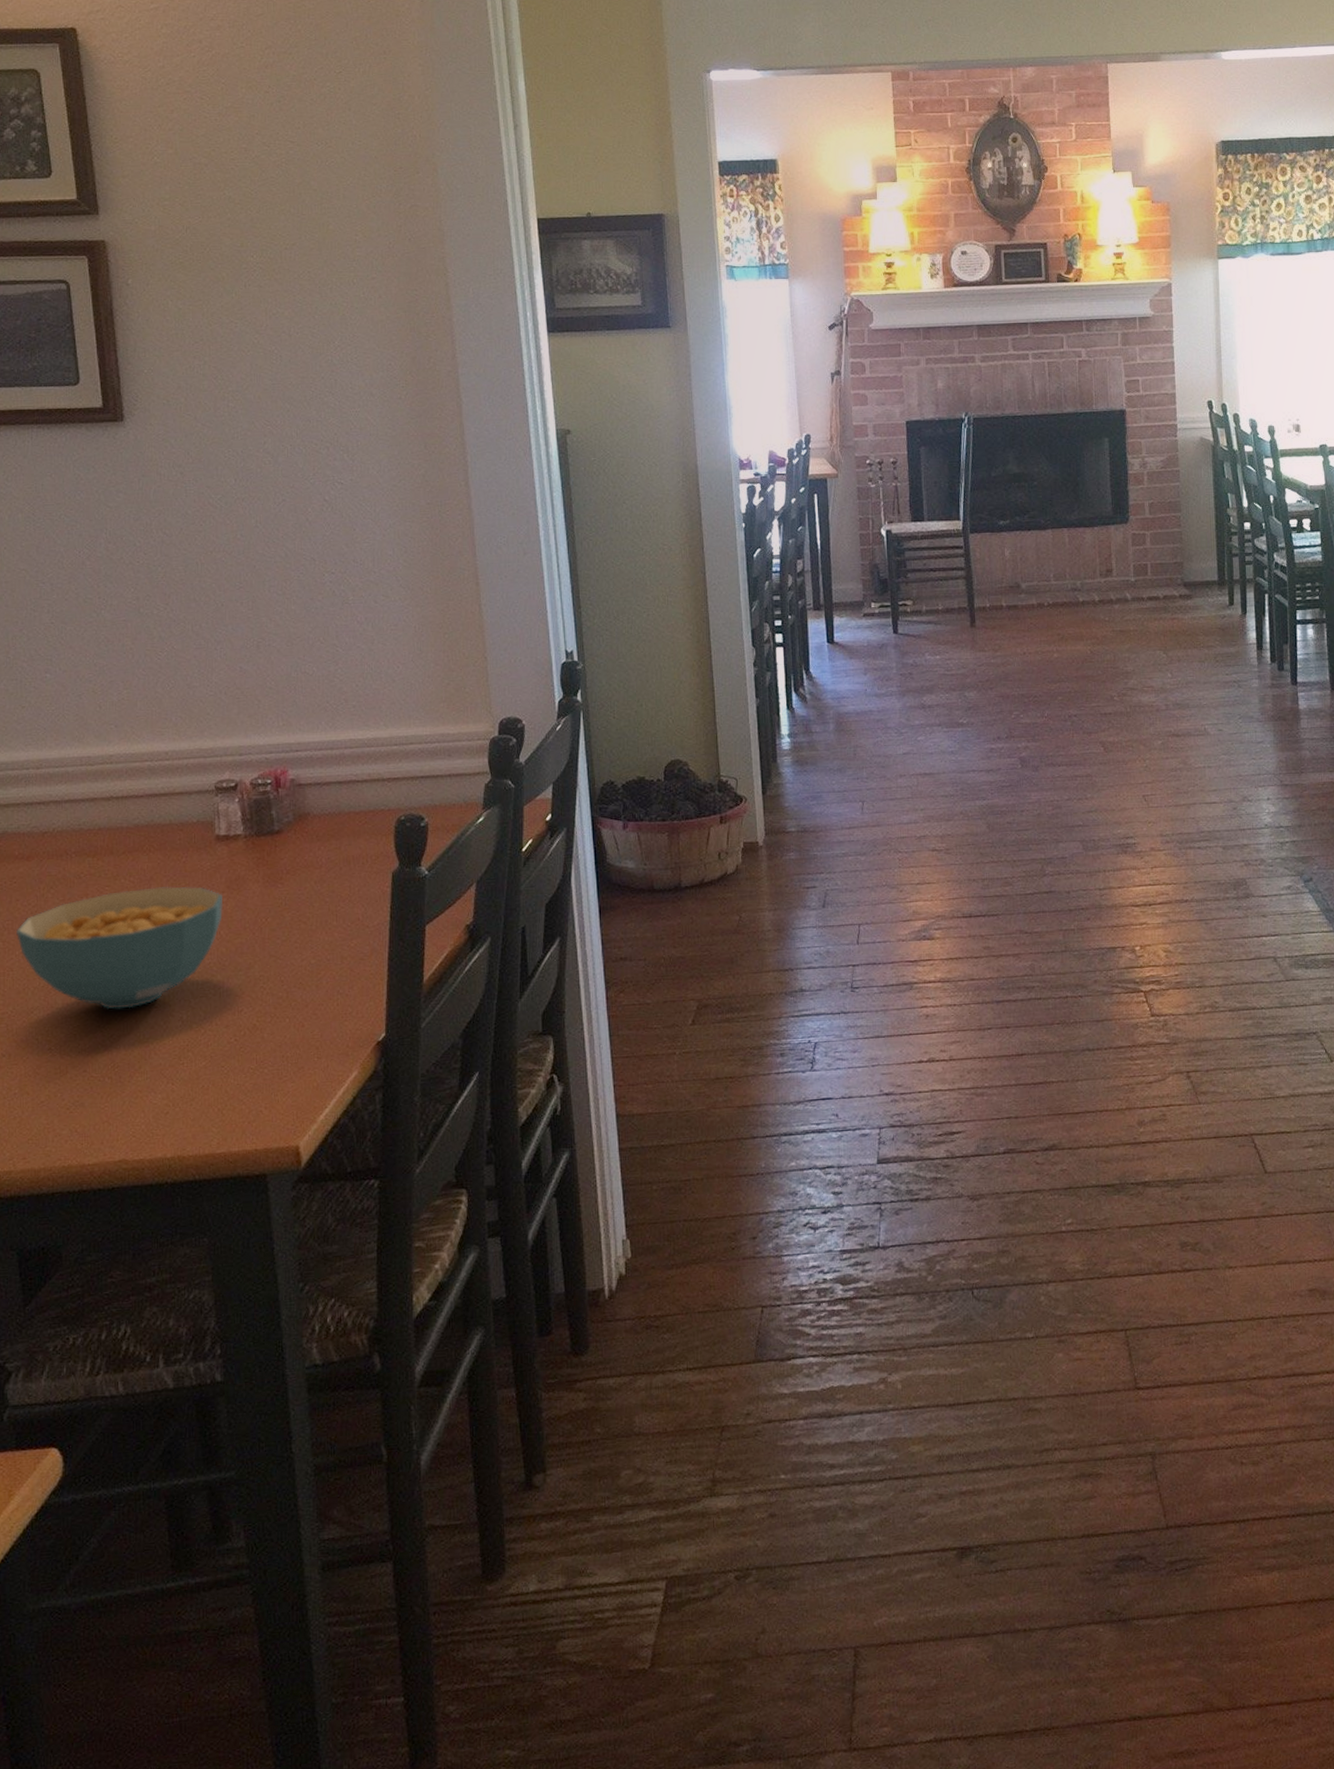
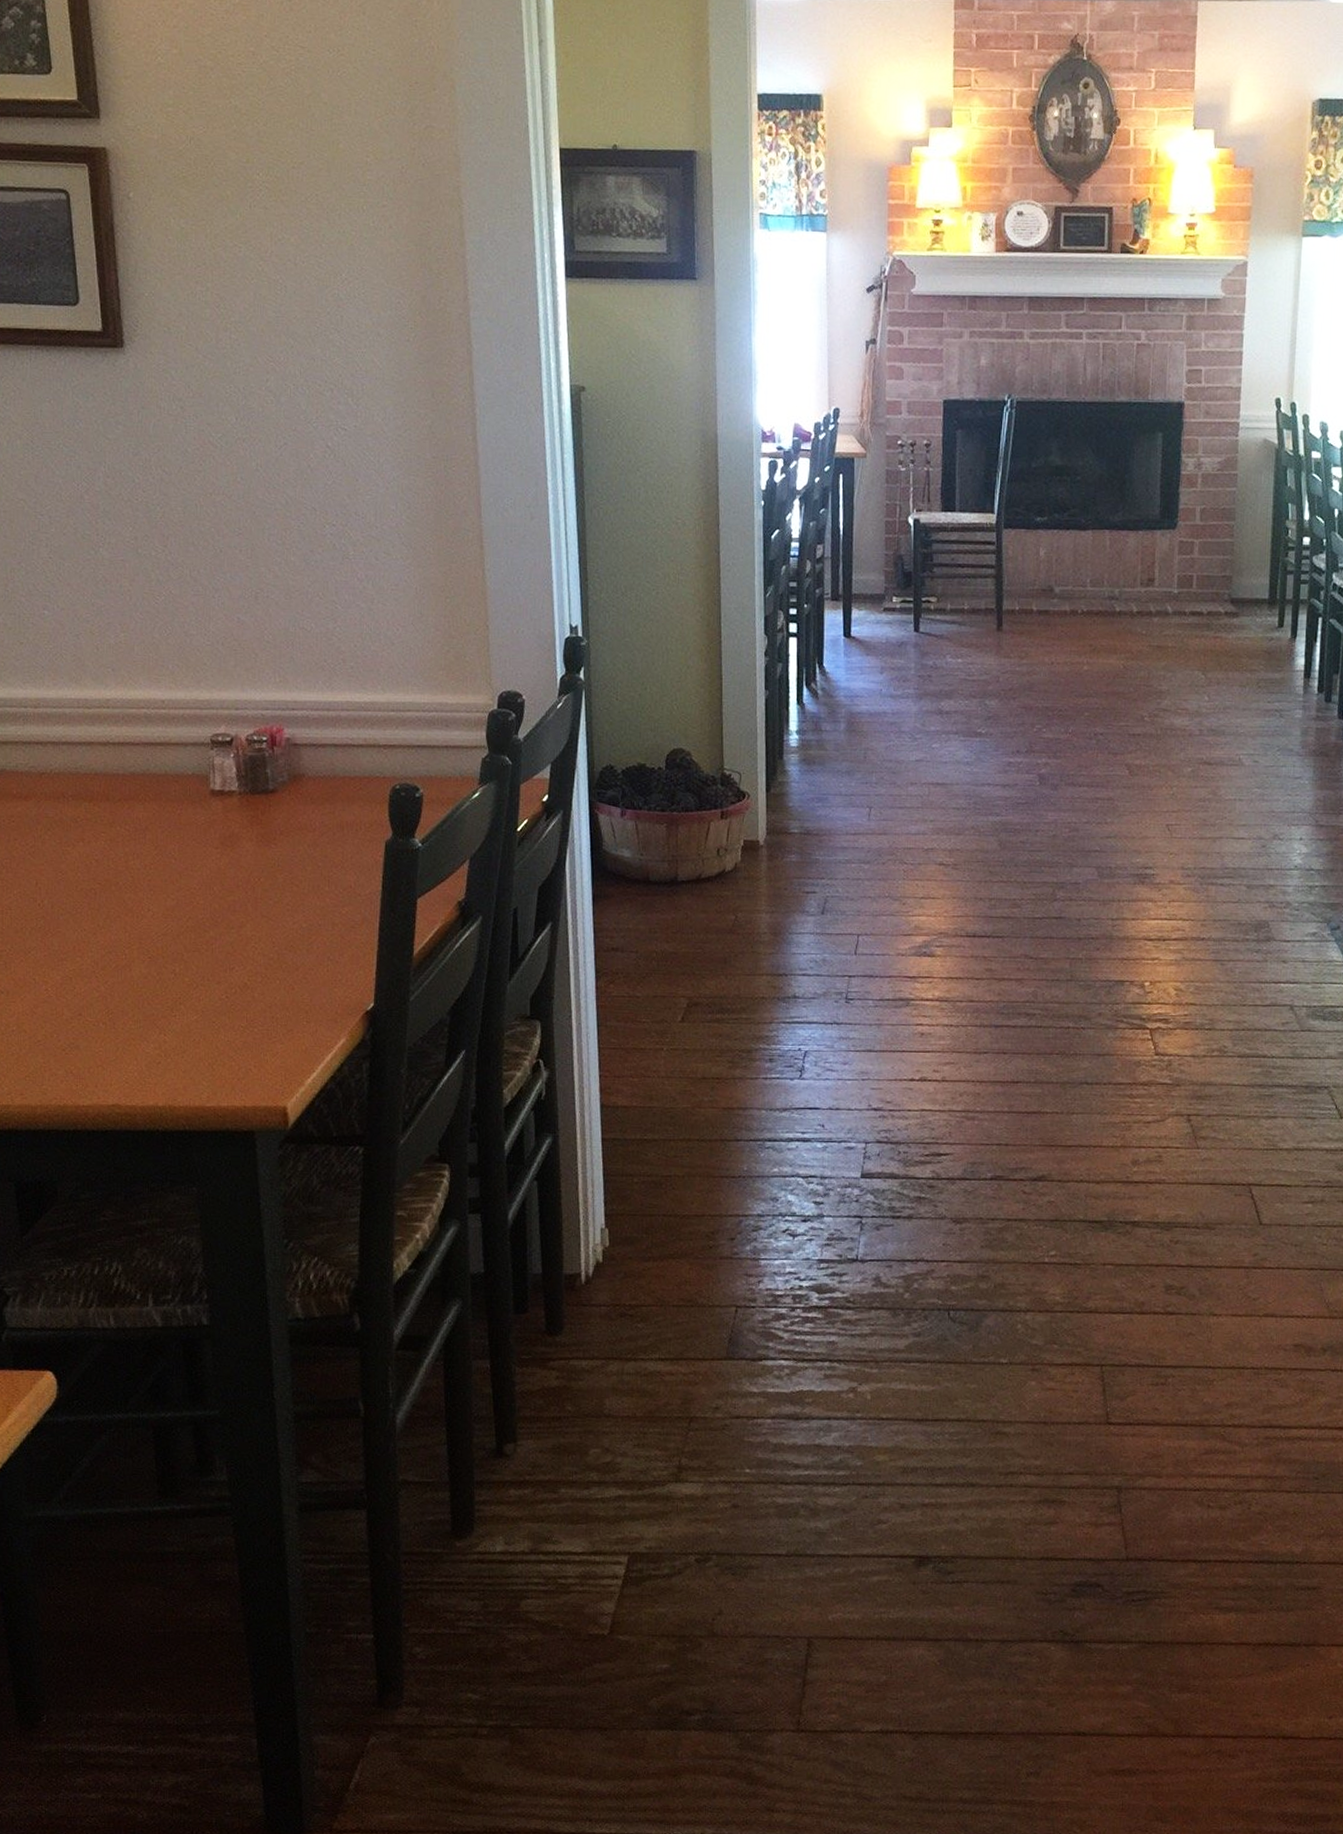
cereal bowl: present [16,886,224,1010] -> none [14,837,217,957]

